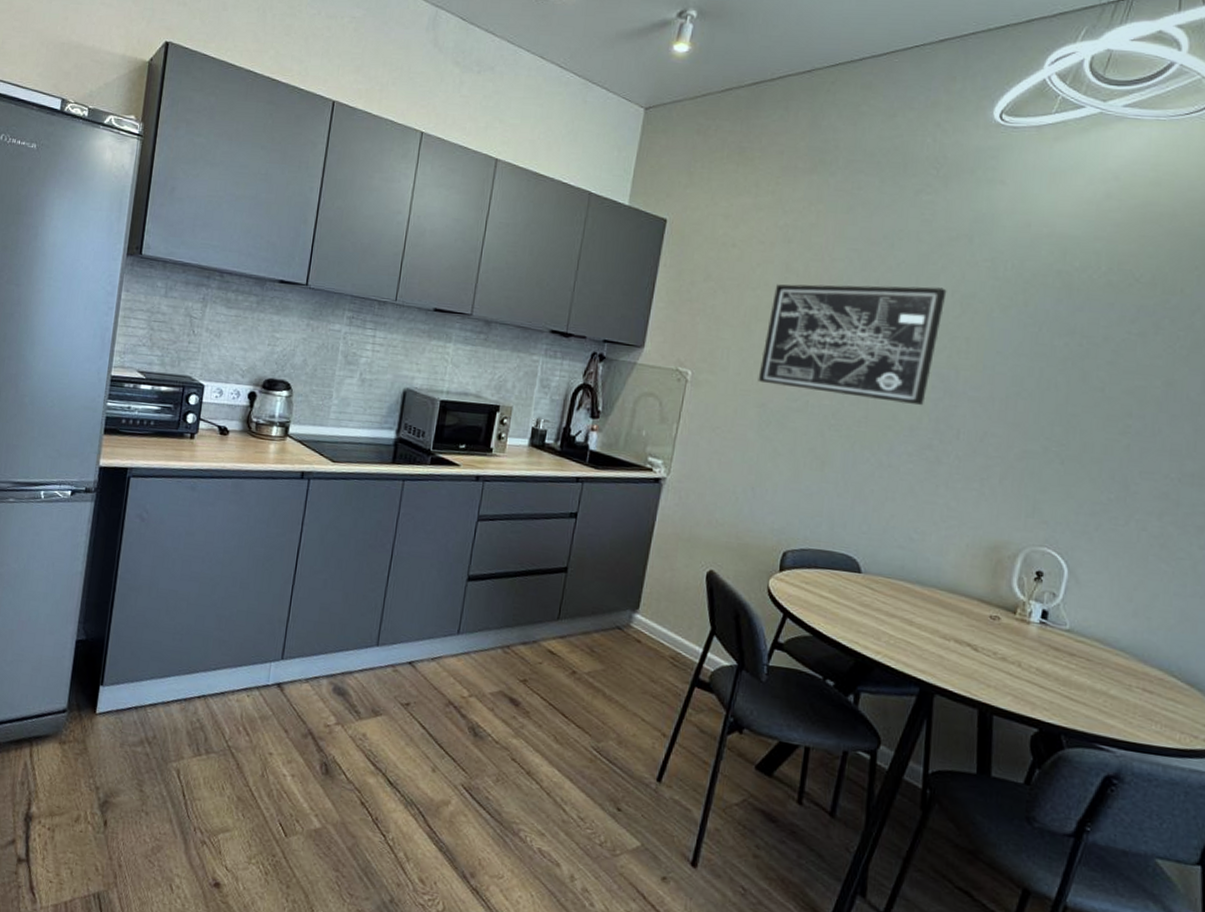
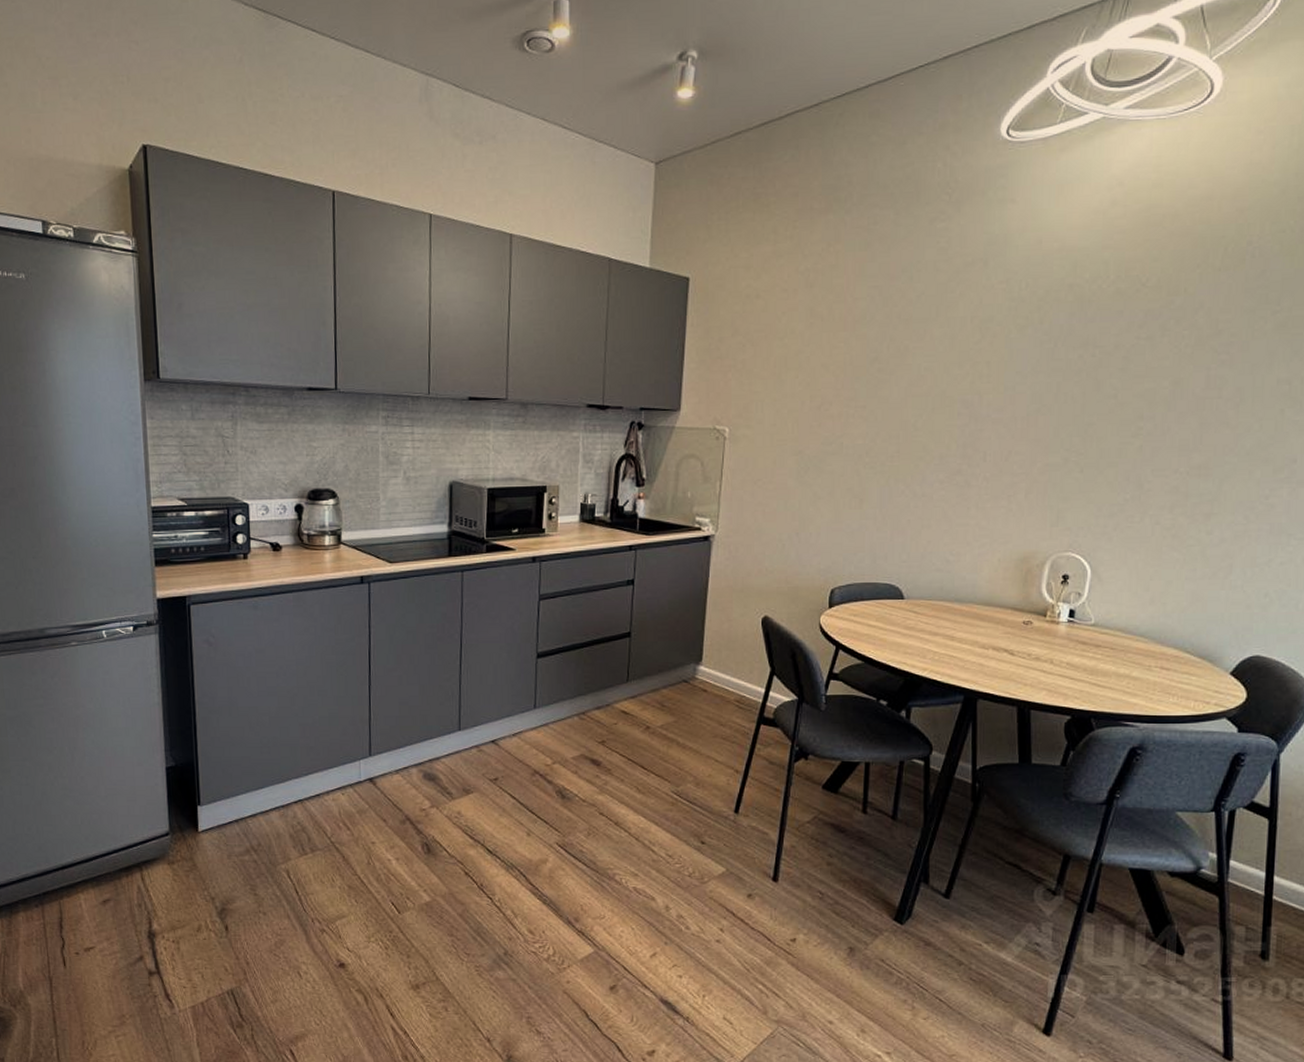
wall art: present [758,284,947,406] -> none [793,315,966,434]

